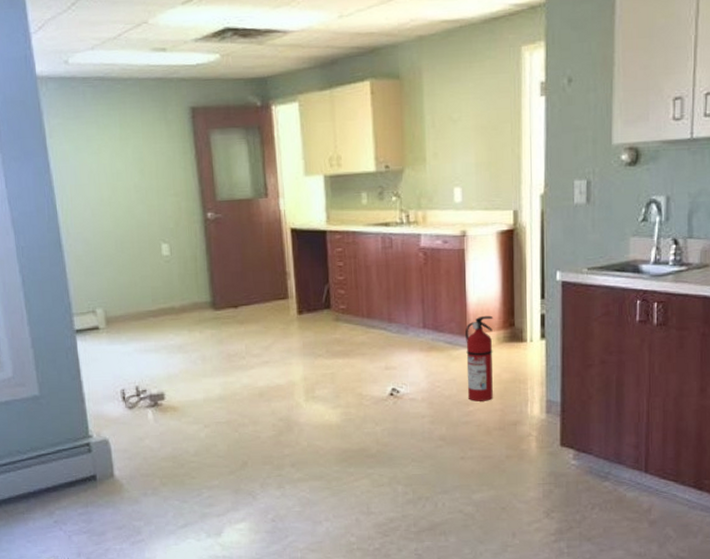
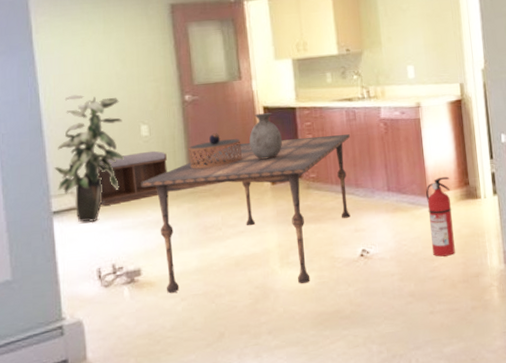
indoor plant: none [74,207,145,343] -> present [54,94,124,222]
bench: none [118,272,189,327] -> present [97,150,167,206]
dining table: none [162,263,386,420] -> present [141,134,351,294]
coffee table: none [211,255,267,293] -> present [189,133,242,169]
vase: none [275,236,311,287] -> present [249,113,283,159]

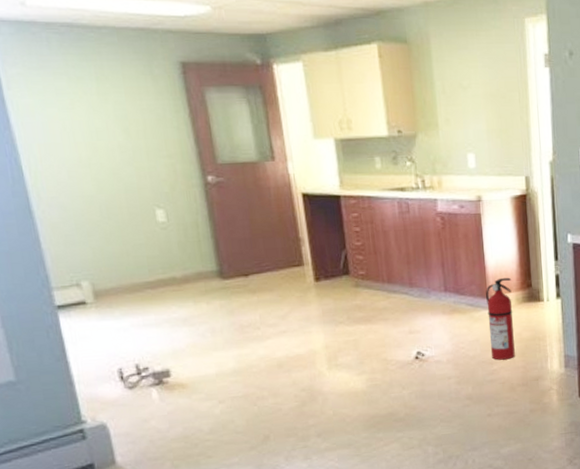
indoor plant: present [54,94,124,222] -> none [52,169,138,318]
bench: present [97,150,167,206] -> none [107,239,192,300]
dining table: present [141,134,351,294] -> none [161,228,404,396]
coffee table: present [189,133,242,169] -> none [216,221,280,262]
vase: present [249,113,283,159] -> none [287,201,327,253]

